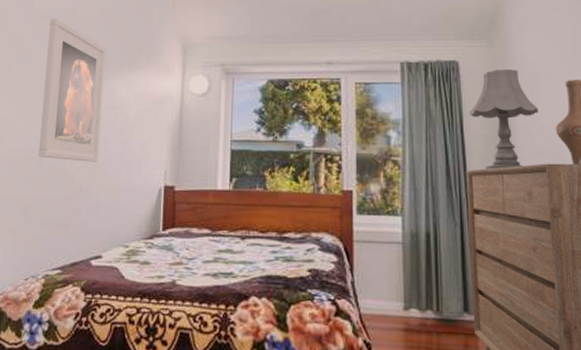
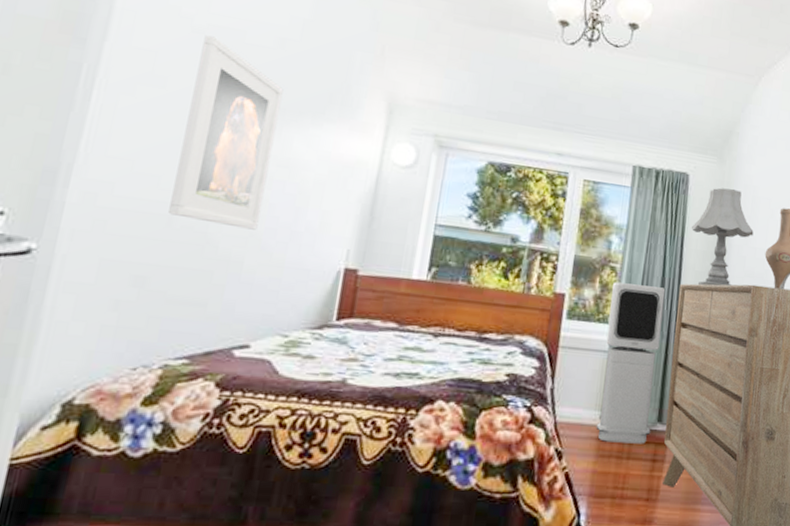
air purifier: none [398,175,459,335] -> present [596,282,666,444]

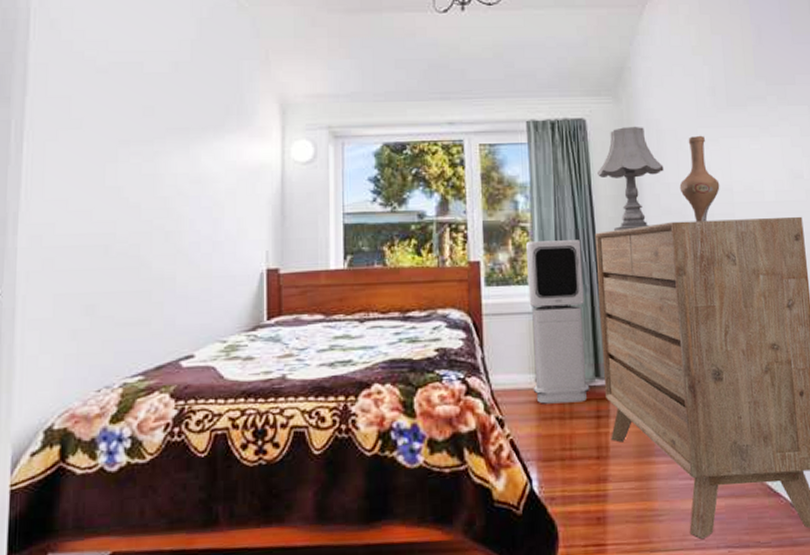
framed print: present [168,35,284,230] -> none [104,73,184,247]

